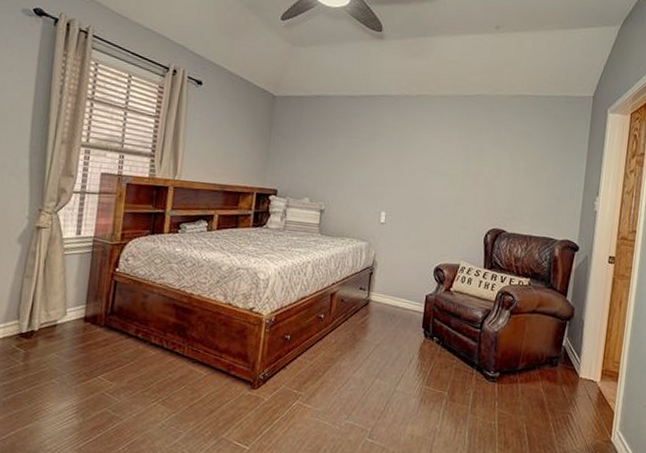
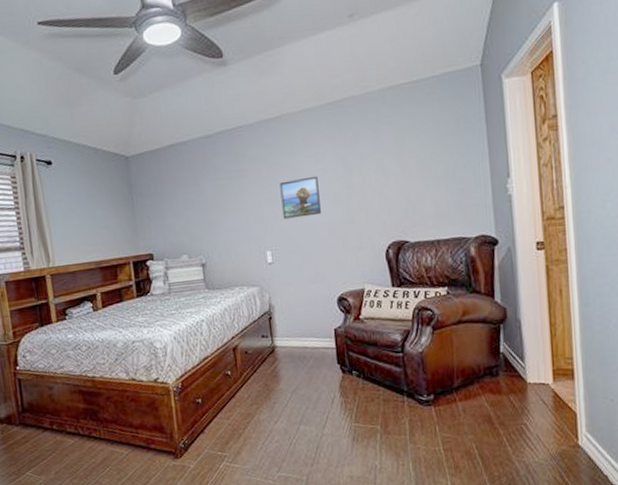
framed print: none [403,153,441,190] -> present [279,175,321,219]

